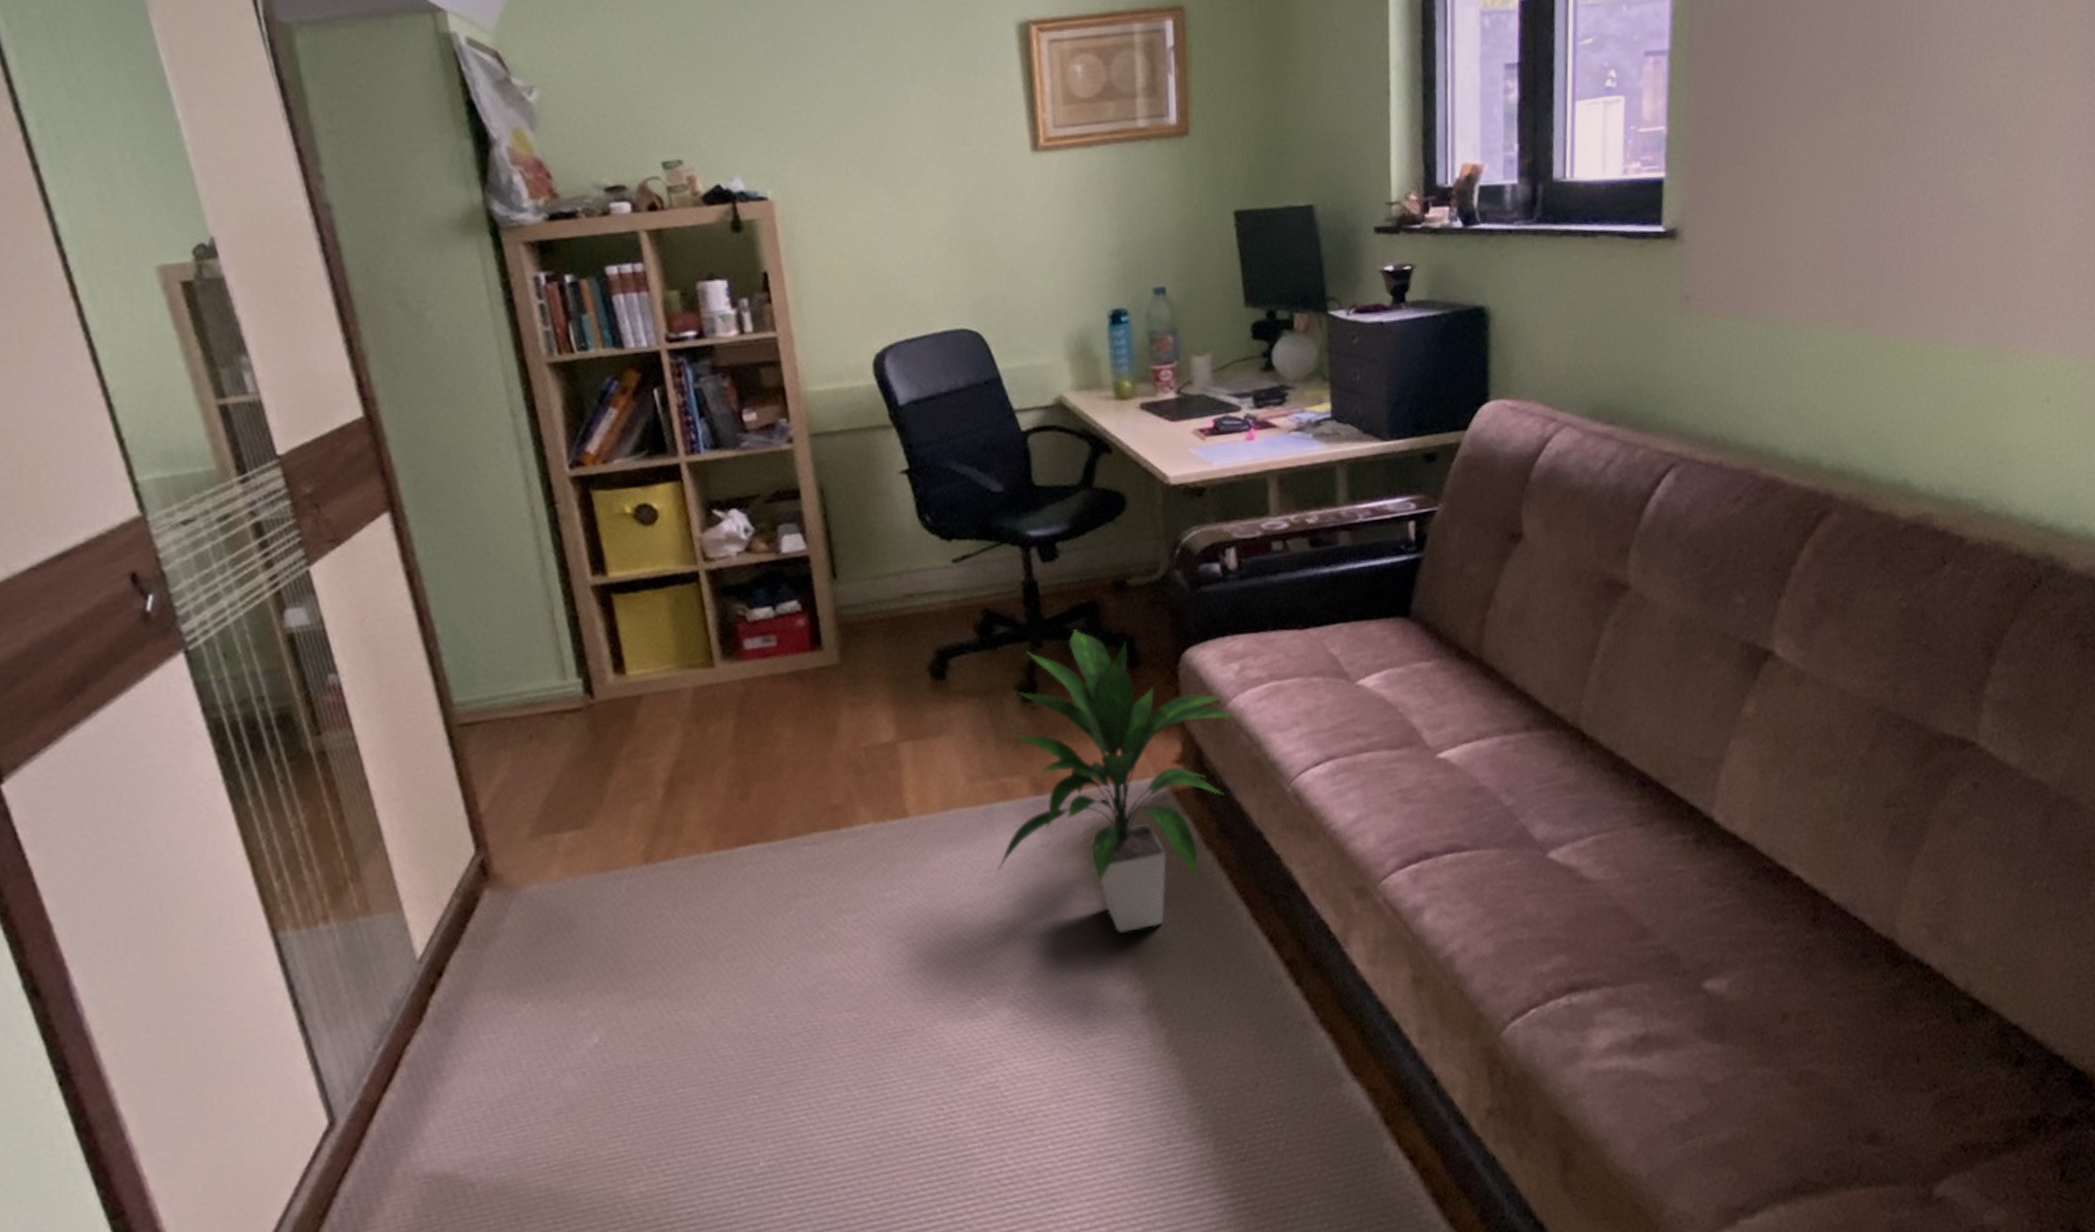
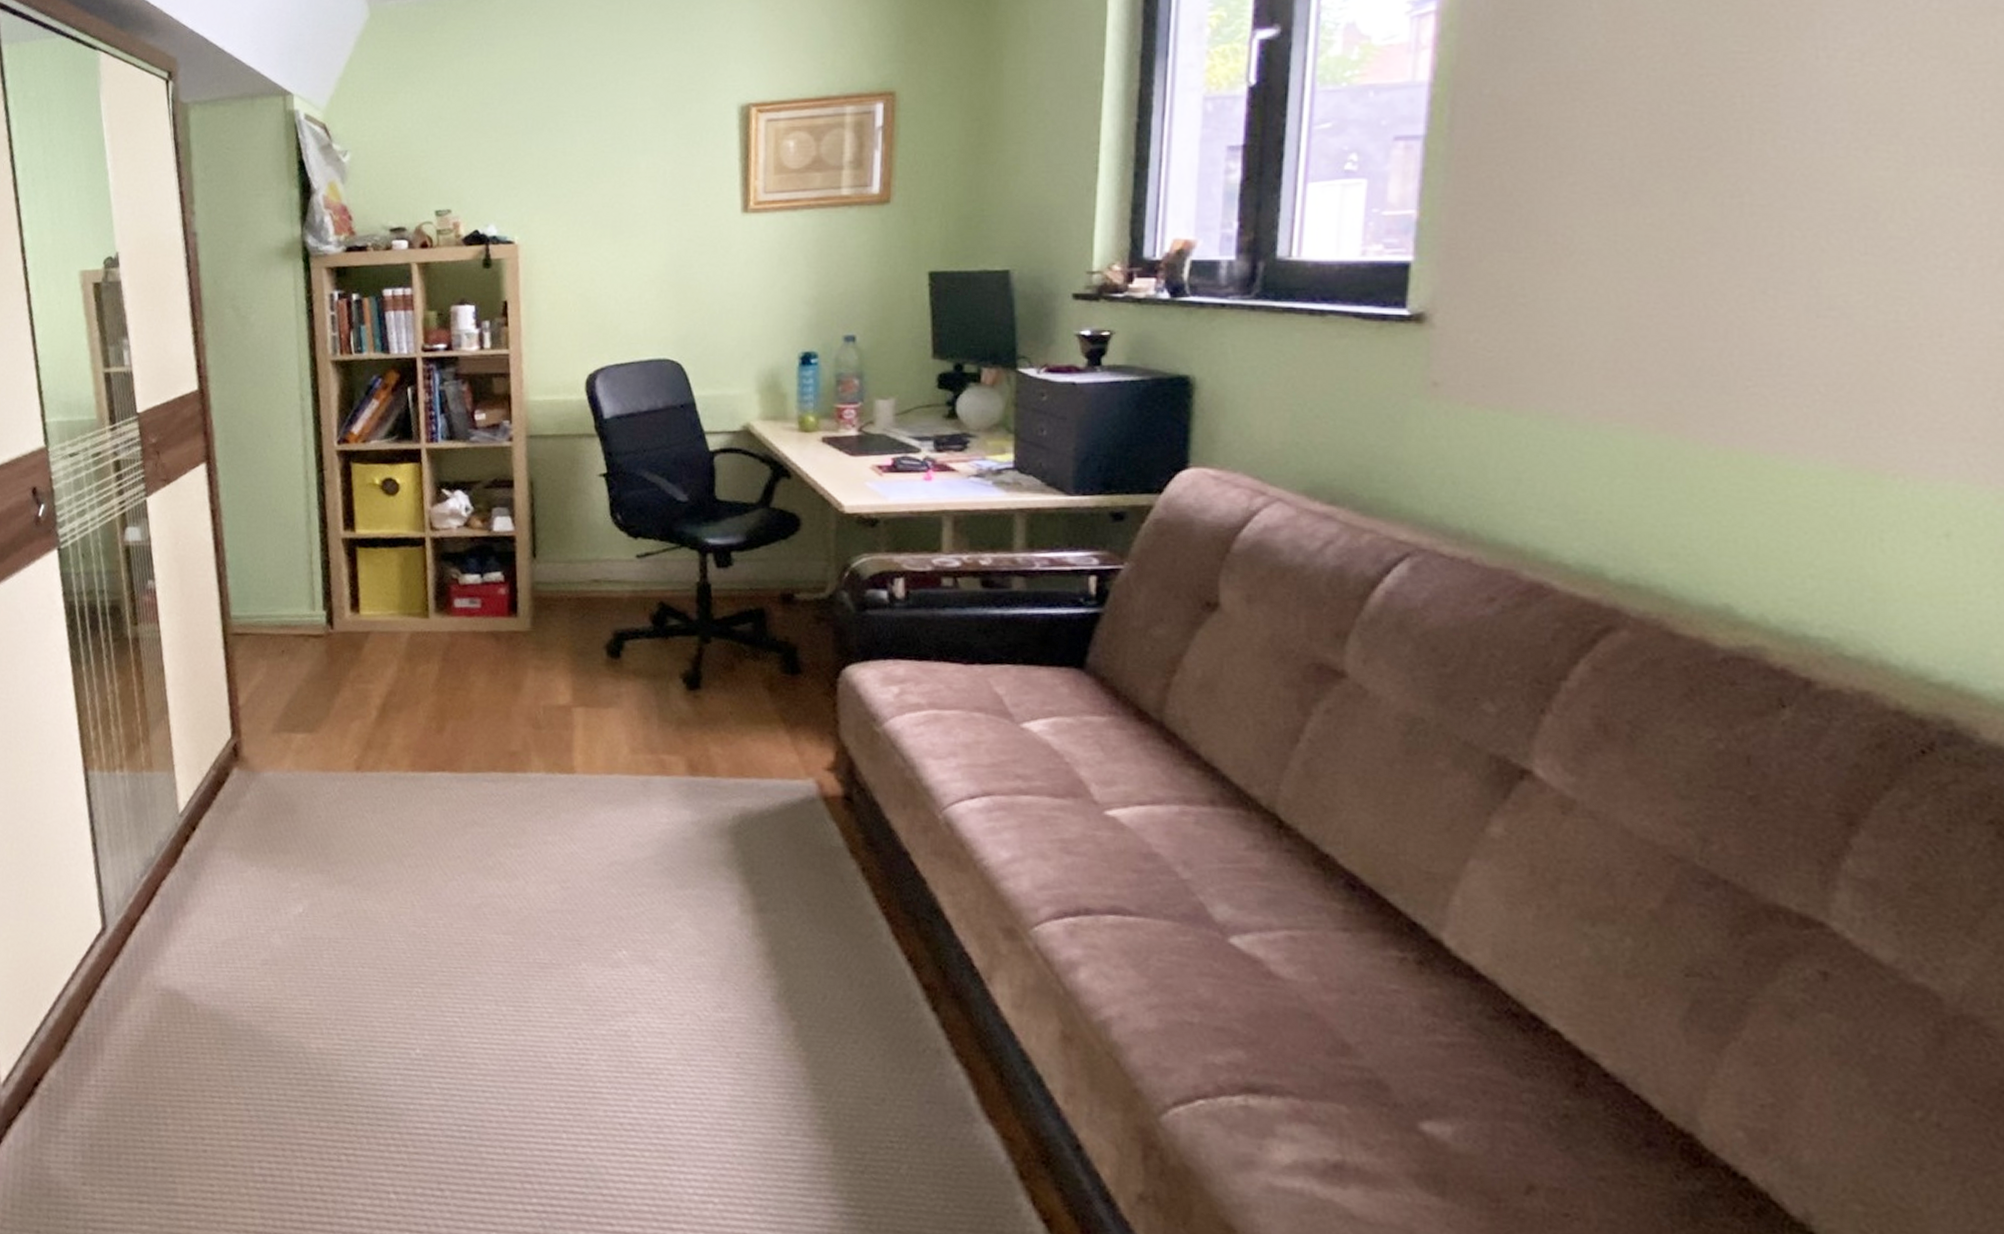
indoor plant: present [997,629,1239,933] -> none [649,632,895,922]

